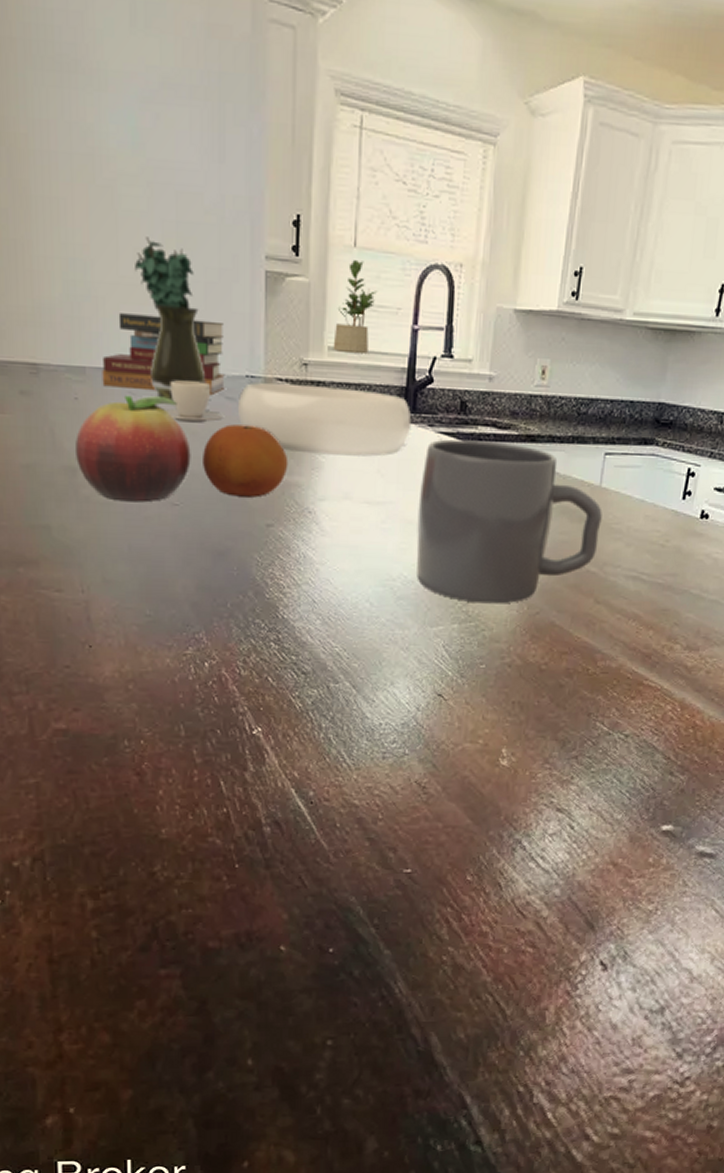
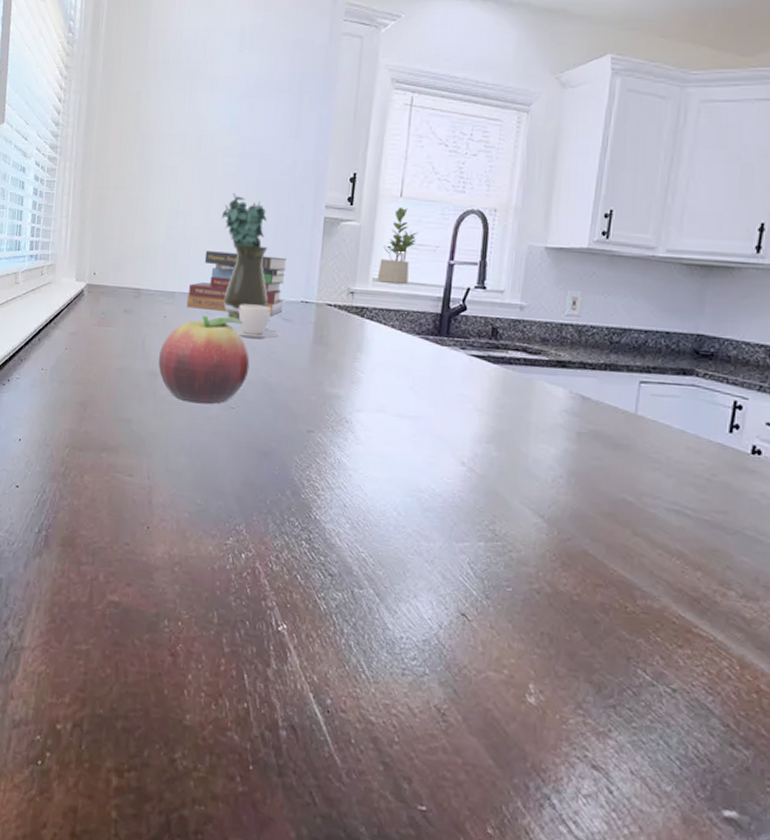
fruit: present [203,424,289,498] -> none [258,341,332,406]
bowl: present [237,382,412,457] -> none [291,307,446,375]
mug: present [416,439,602,604] -> none [444,361,639,526]

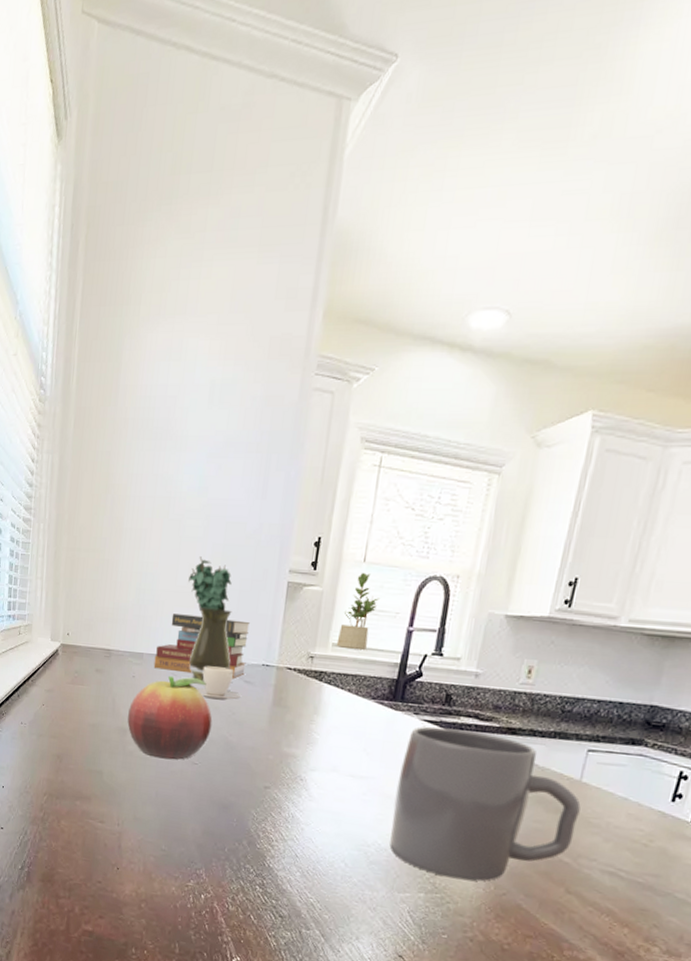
mug: none [444,361,639,526] -> present [389,726,581,881]

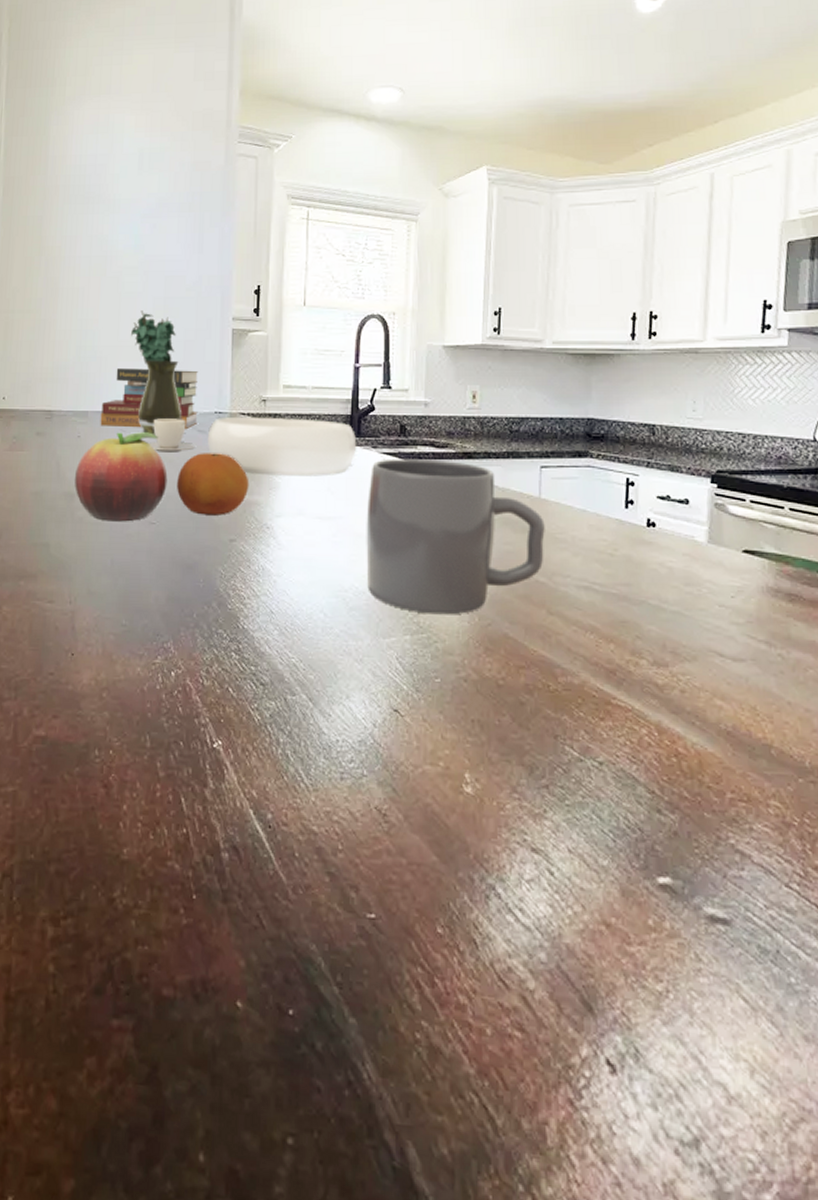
fruit: none [220,702,289,764] -> present [177,453,250,516]
bowl: none [251,670,400,738] -> present [207,416,357,477]
potted plant: present [336,573,379,651] -> none [287,316,323,390]

